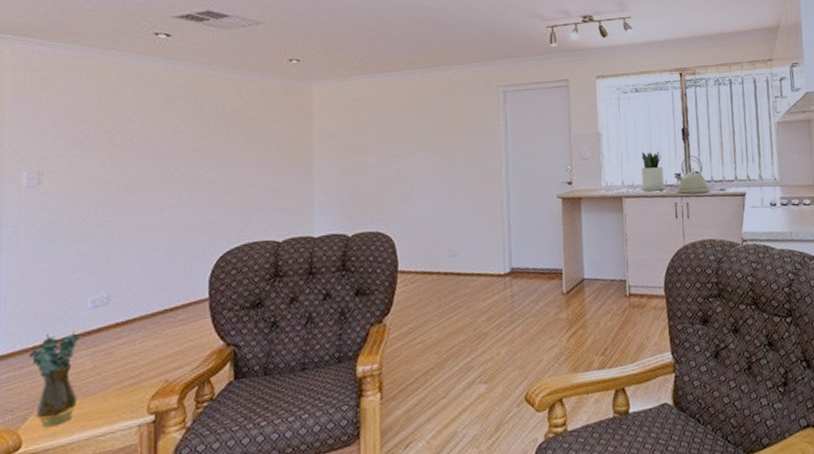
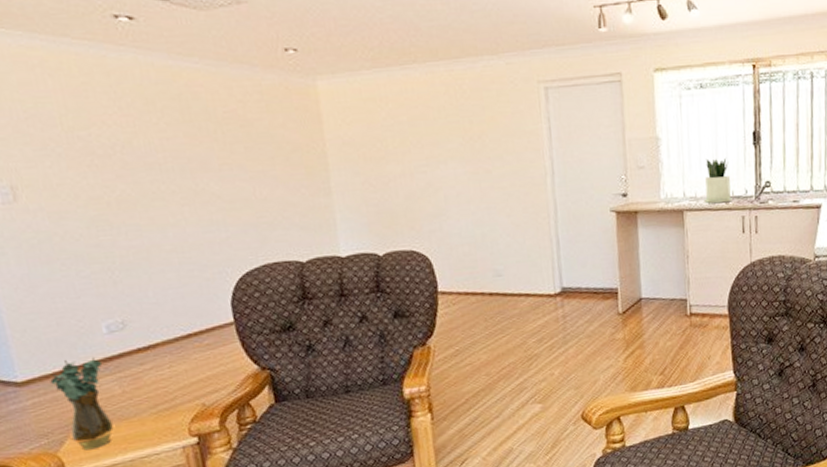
kettle: present [673,155,710,194] -> none [741,163,781,207]

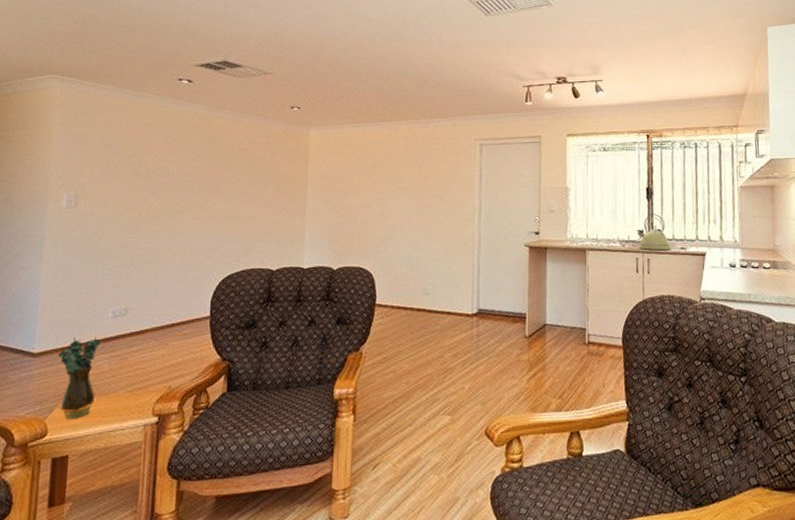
planter: present [704,157,734,204] -> none [604,207,629,246]
kettle: none [741,163,781,207] -> present [636,214,671,251]

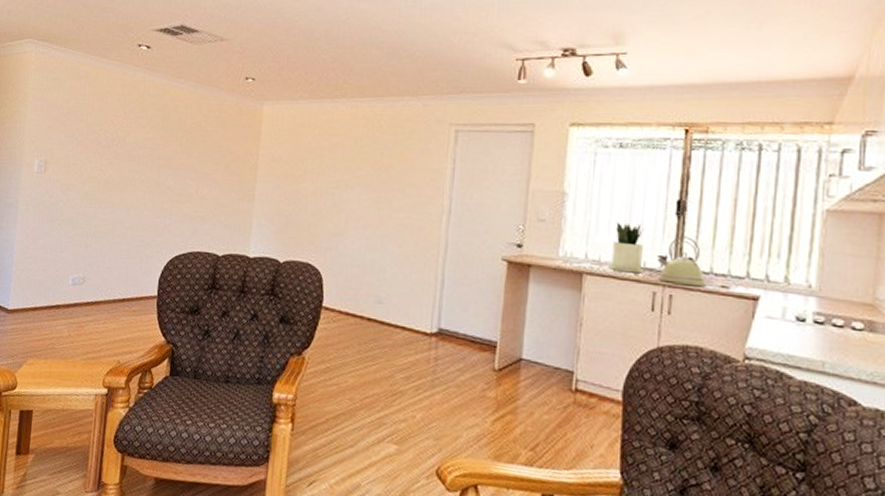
vase: present [58,337,100,420] -> none [27,300,61,377]
planter: none [604,207,629,246] -> present [609,222,645,274]

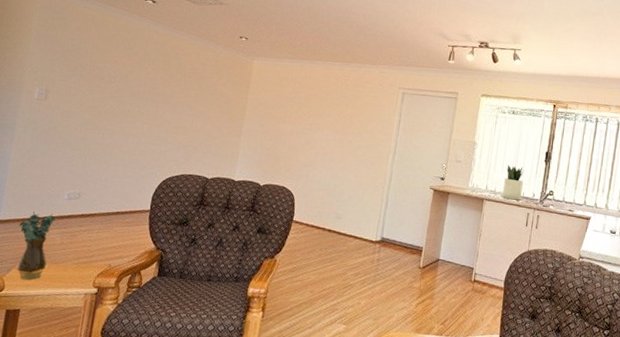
vase: none [27,300,61,377] -> present [17,212,55,280]
kettle: present [656,236,706,288] -> none [531,176,560,211]

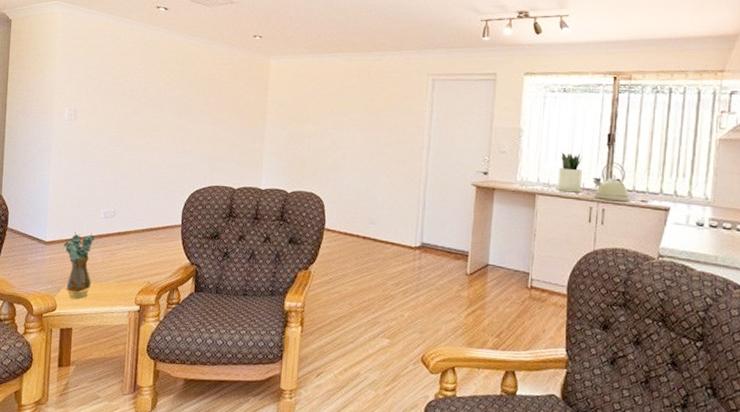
kettle: none [531,176,560,211] -> present [592,162,630,202]

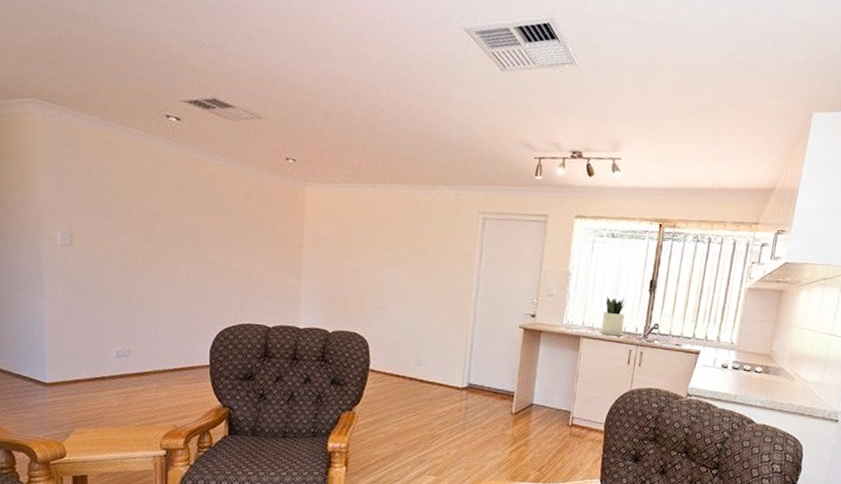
vase: present [63,232,95,299] -> none [69,372,107,445]
kettle: present [592,162,630,202] -> none [633,307,666,346]

